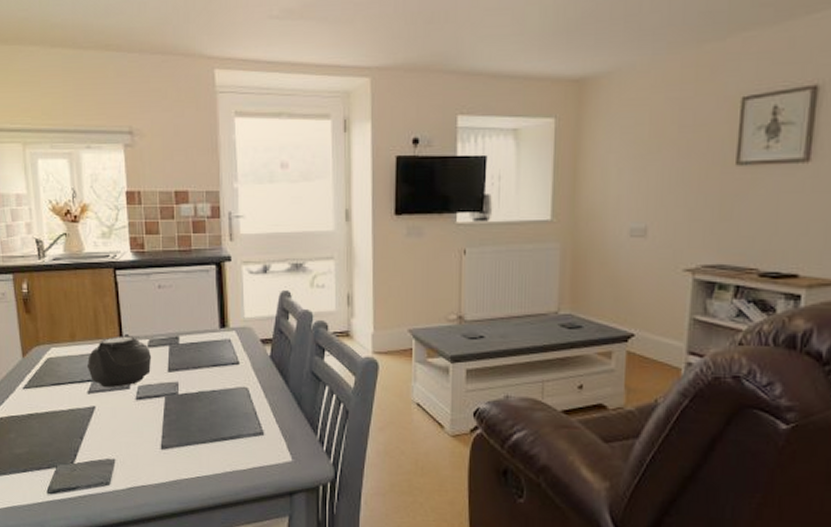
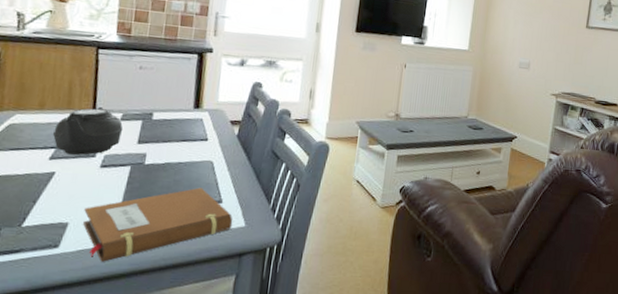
notebook: none [127,418,278,500] -> present [83,187,233,262]

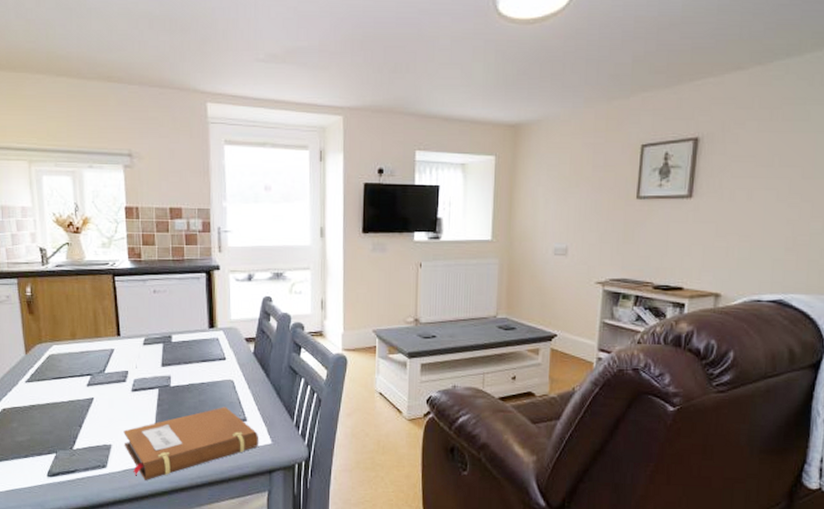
teapot: present [53,107,126,155] -> none [87,333,147,381]

